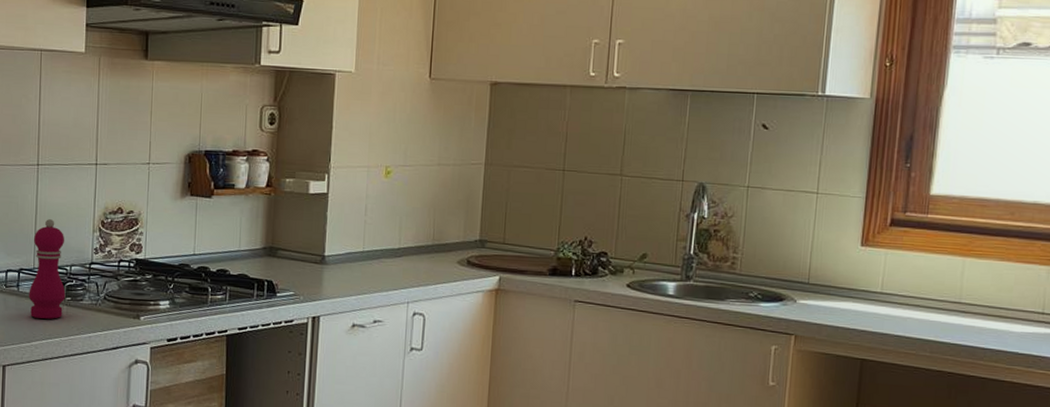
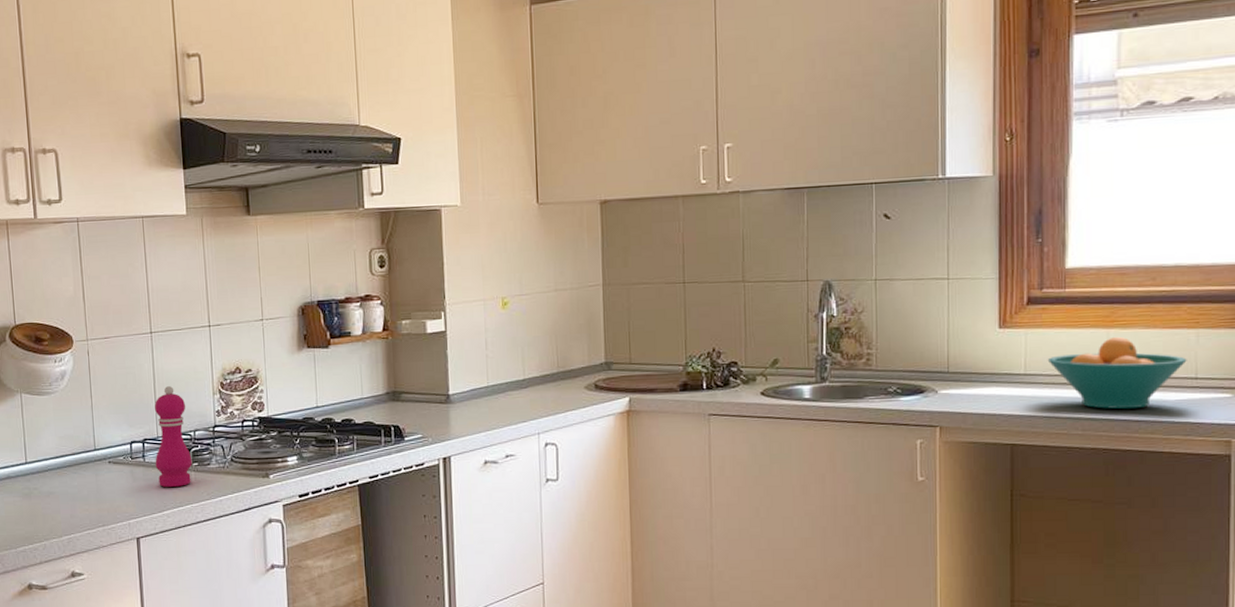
fruit bowl: none [903,265,1036,337] -> present [1047,336,1187,410]

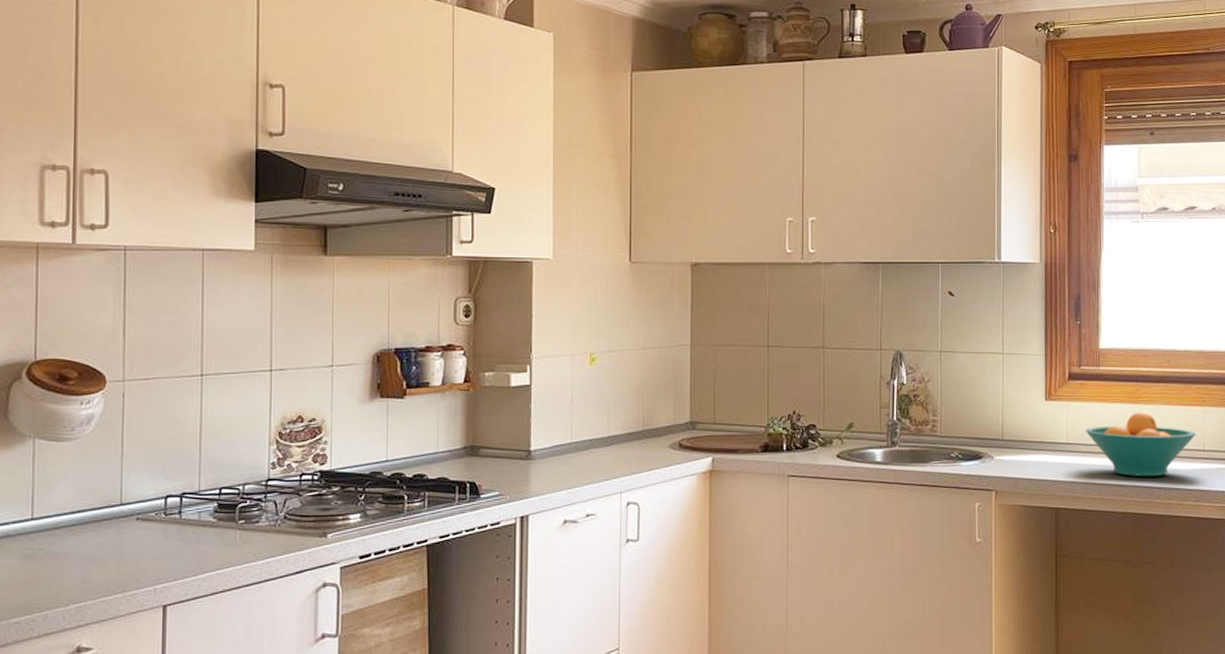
pepper mill: present [155,386,193,487] -> none [193,435,238,547]

